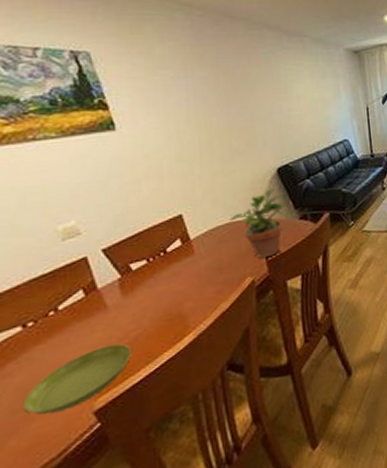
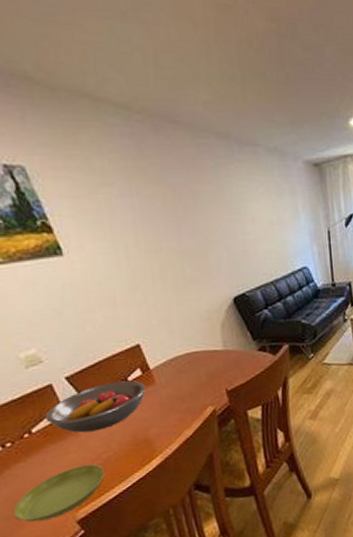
fruit bowl: none [75,251,185,309] -> present [44,380,146,433]
potted plant: present [229,188,284,258] -> none [187,318,242,388]

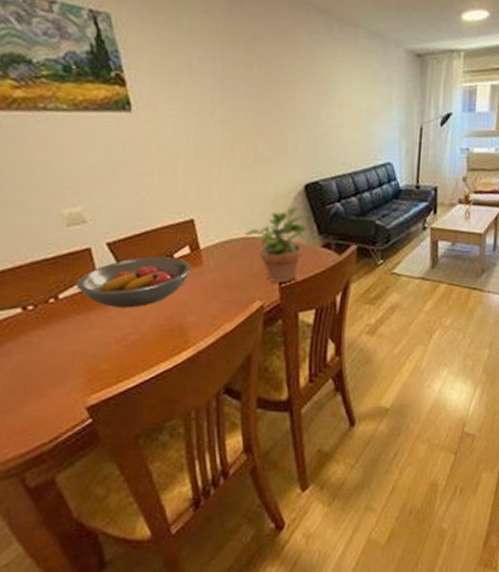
saucer: present [13,464,105,522] -> none [19,344,128,400]
potted plant: none [187,318,242,388] -> present [244,206,309,284]

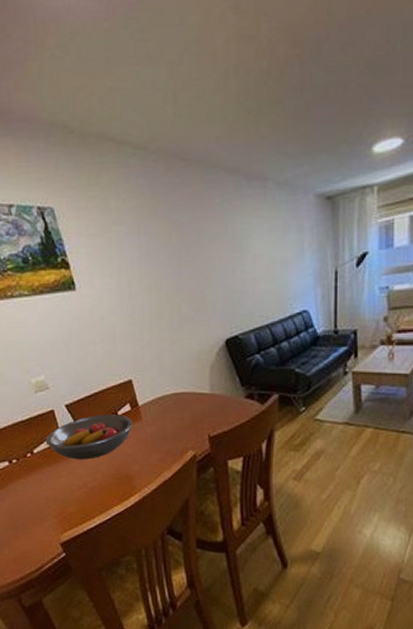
potted plant: present [244,206,309,284] -> none [175,360,231,434]

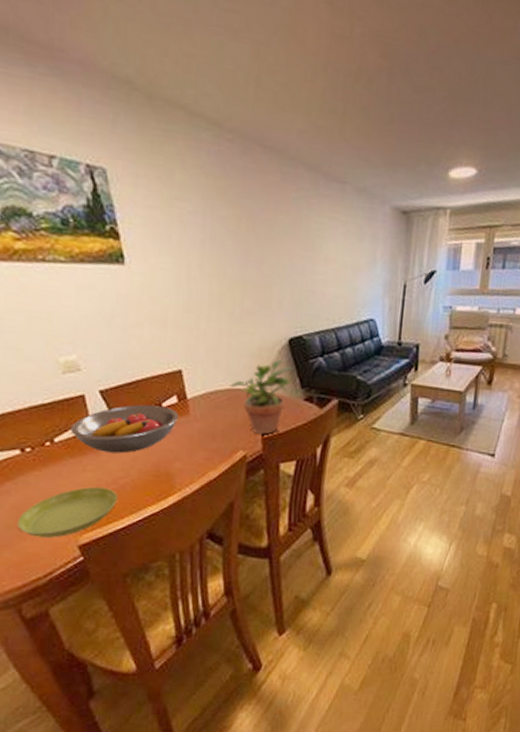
saucer: none [11,490,88,537] -> present [17,486,117,538]
potted plant: none [175,360,231,434] -> present [230,359,292,435]

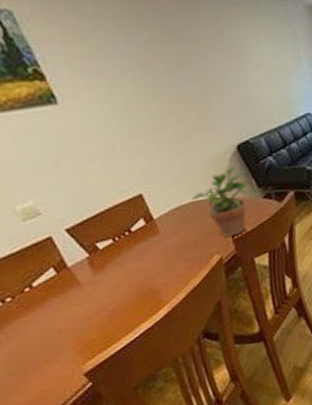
saucer: present [17,486,117,538] -> none [16,316,111,377]
fruit bowl: present [70,404,179,454] -> none [45,231,151,286]

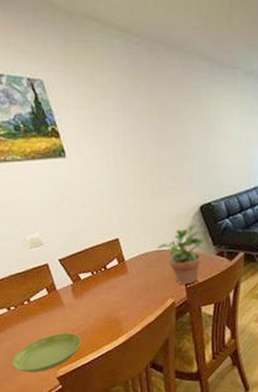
saucer: none [16,316,111,377] -> present [11,333,81,372]

